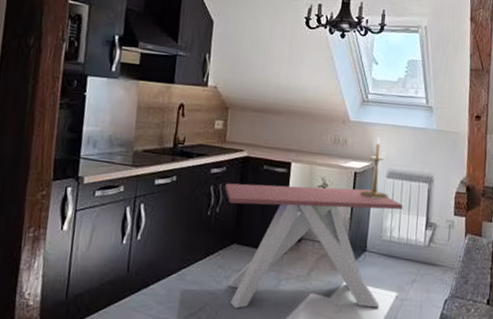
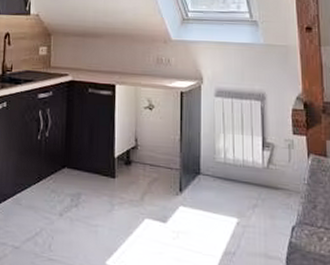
dining table: present [224,183,403,309] -> none [52,107,236,235]
candlestick: present [360,136,388,200] -> none [188,54,218,120]

